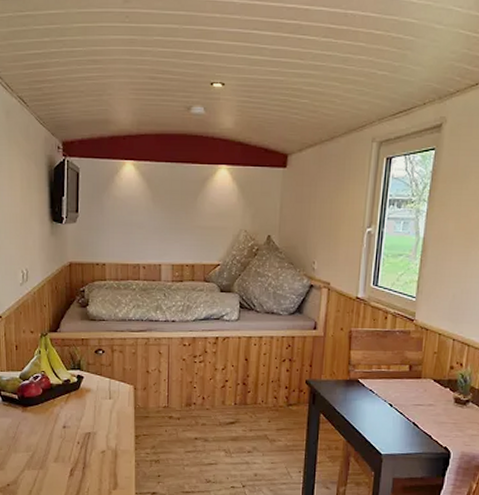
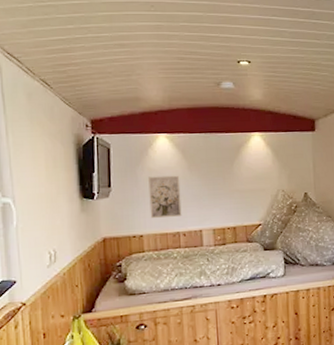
wall art: none [113,205,143,249] -> present [148,175,182,219]

